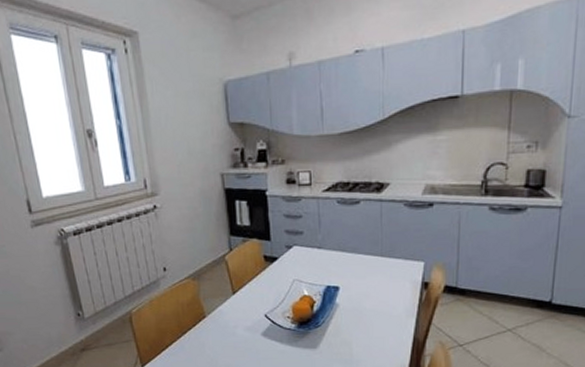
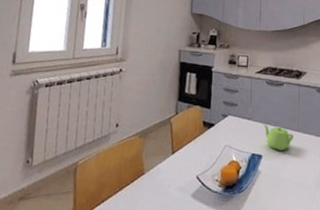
teapot: none [337,251,376,281] -> present [263,123,293,151]

